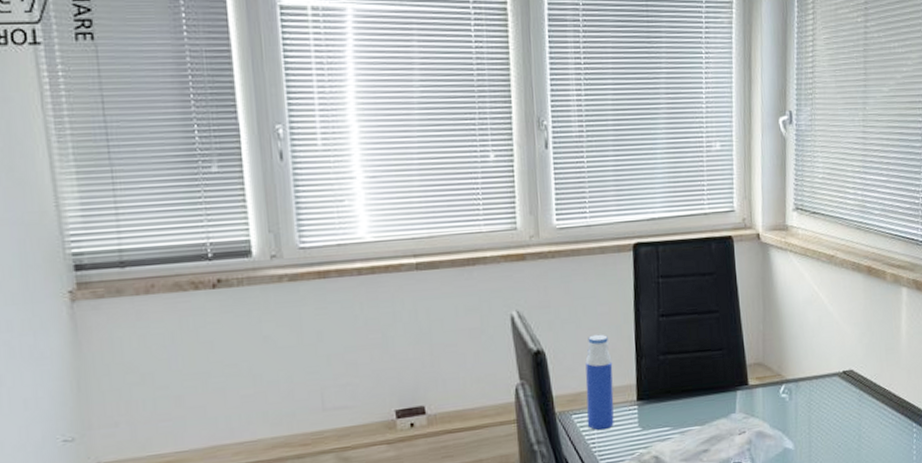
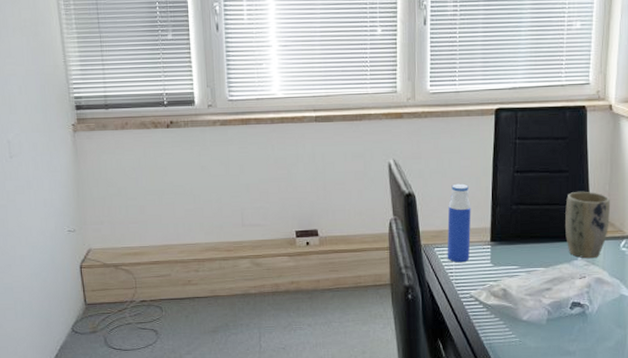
plant pot: none [718,332,767,411] -> present [565,191,611,259]

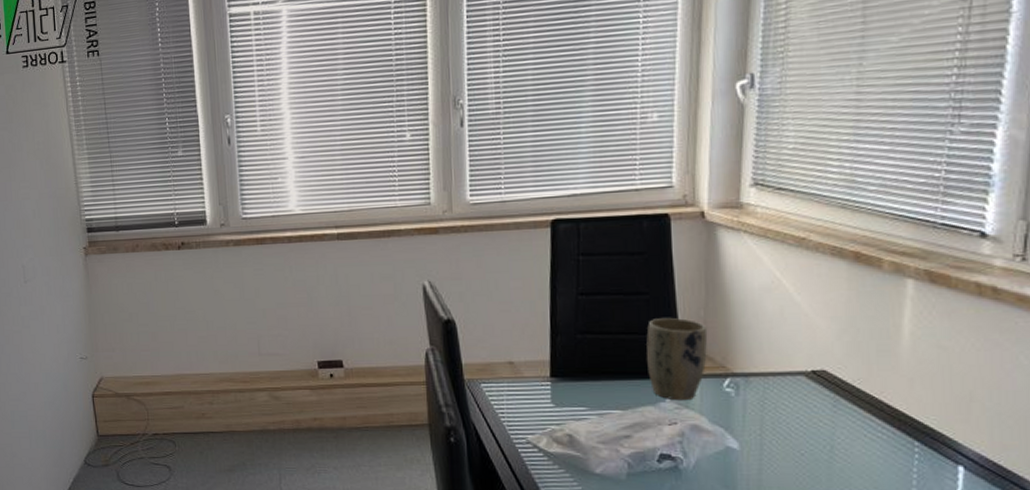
water bottle: present [447,183,471,263] -> none [495,308,525,402]

